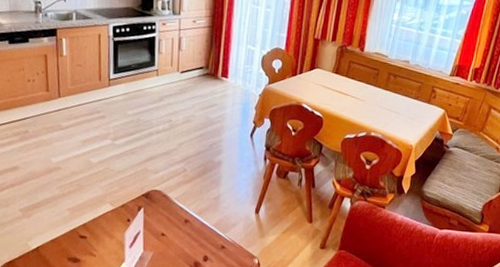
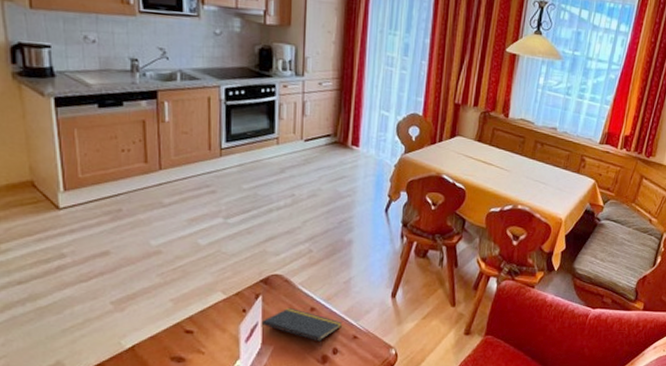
notepad: none [143,219,213,256] -> present [261,307,343,349]

